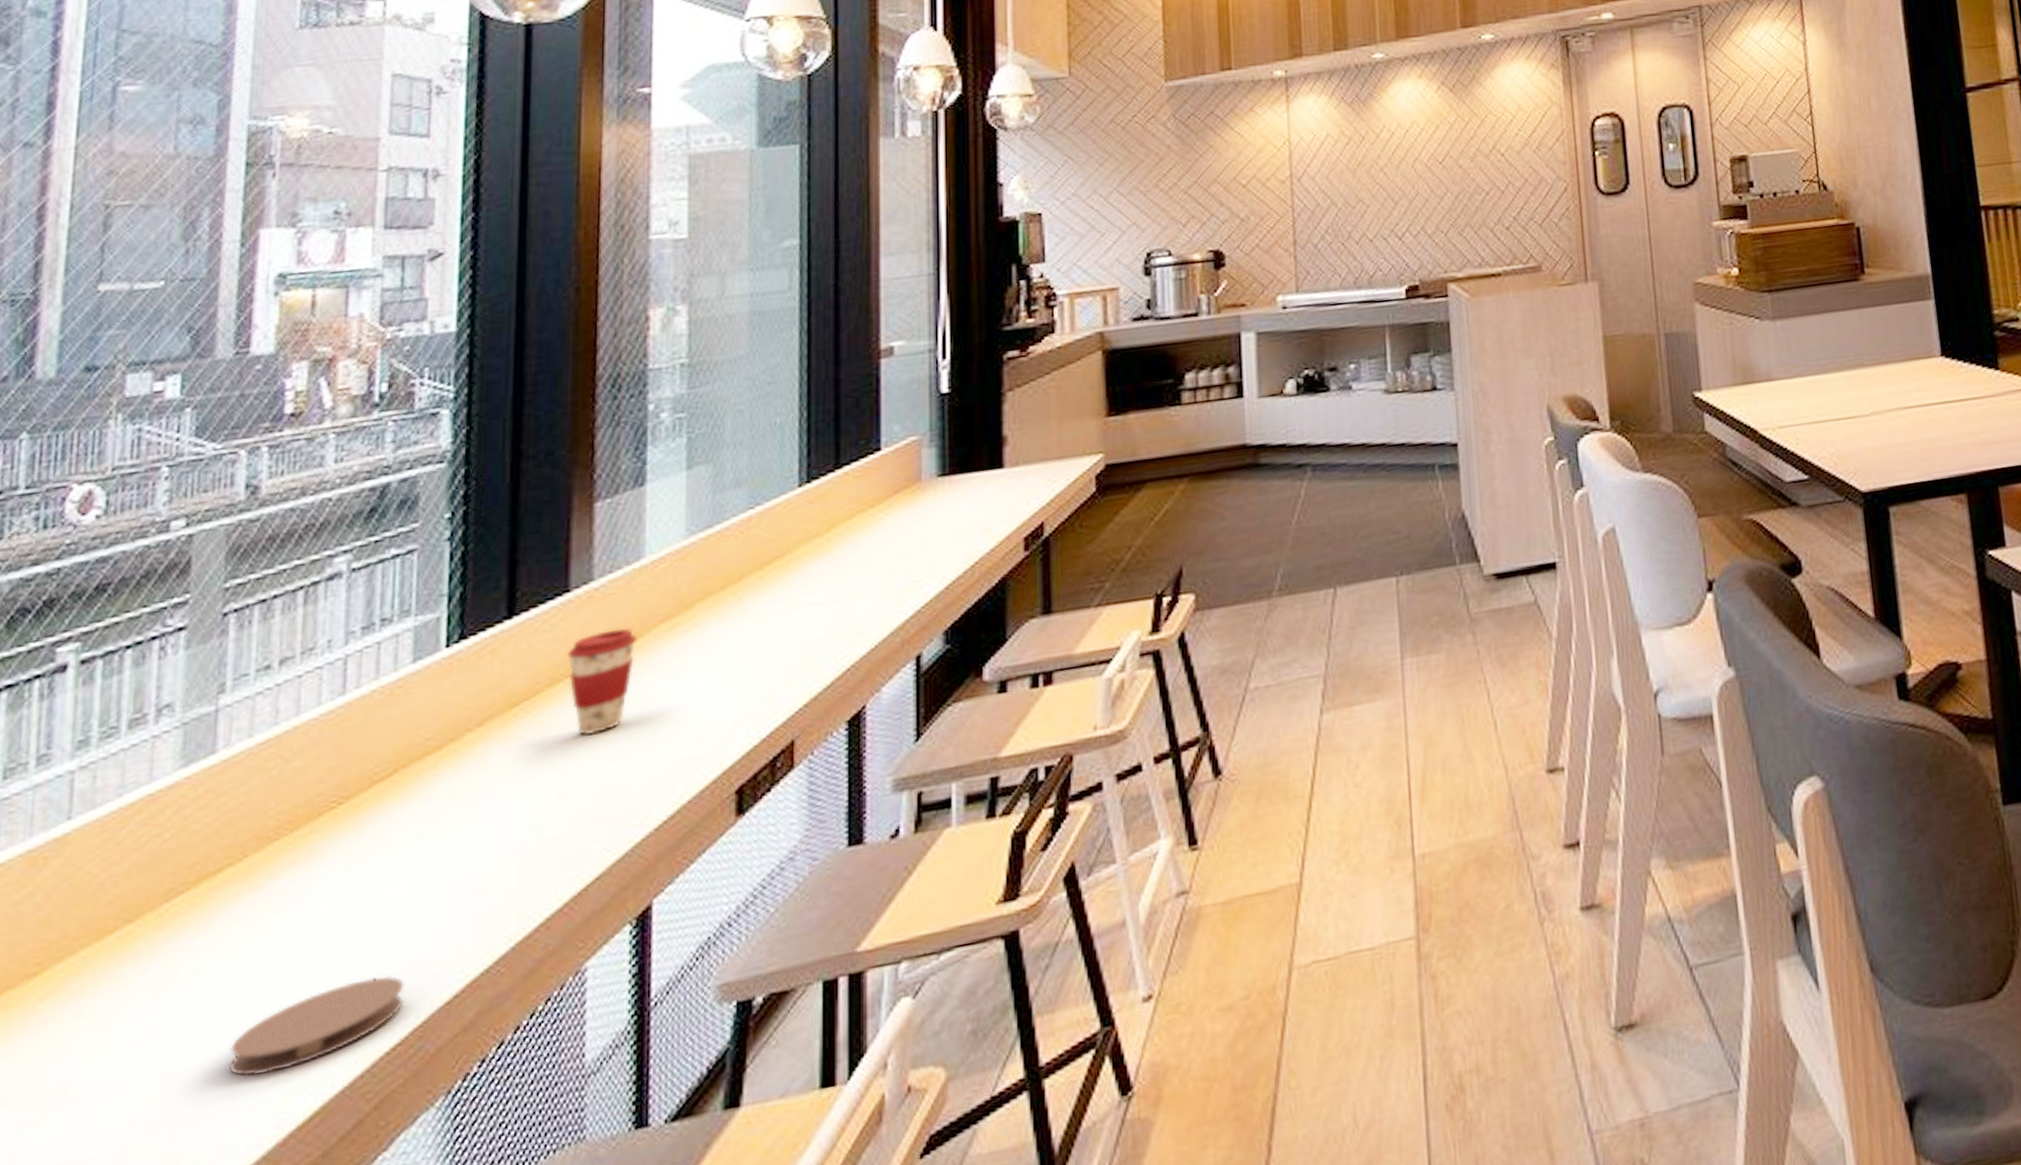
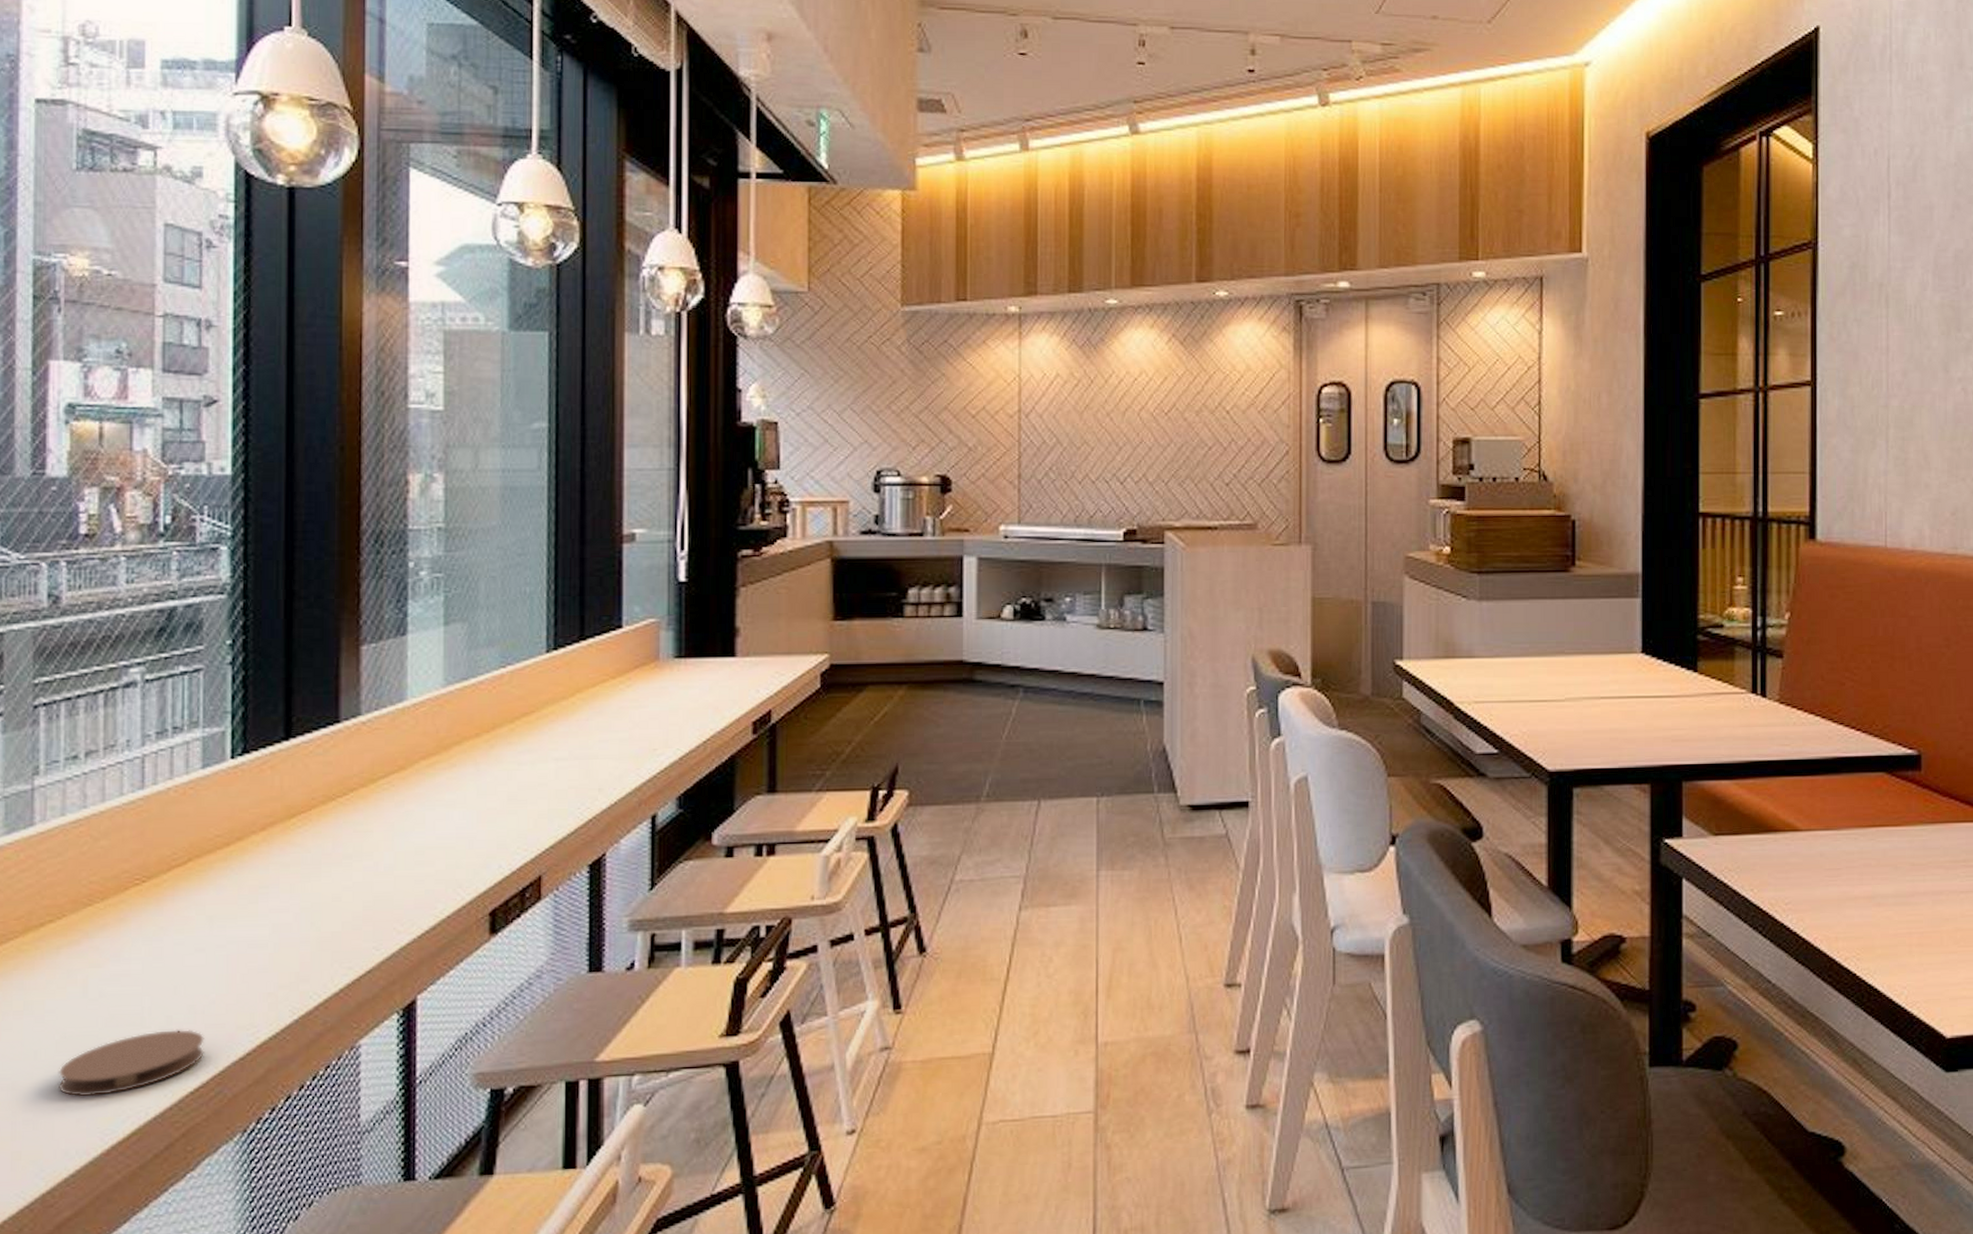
coffee cup: present [568,627,638,736] -> none [339,760,401,850]

